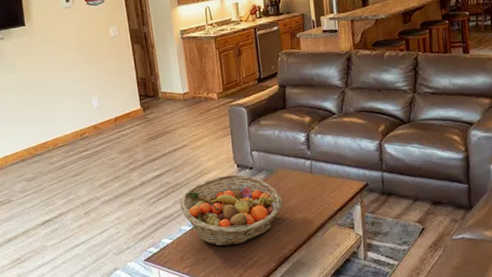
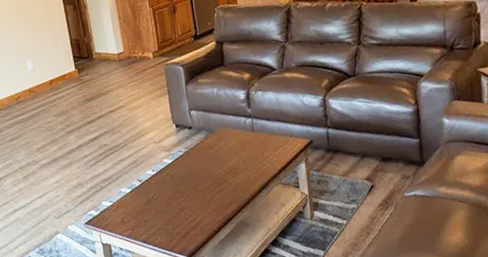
fruit basket: present [179,174,282,247] -> none [118,134,224,208]

